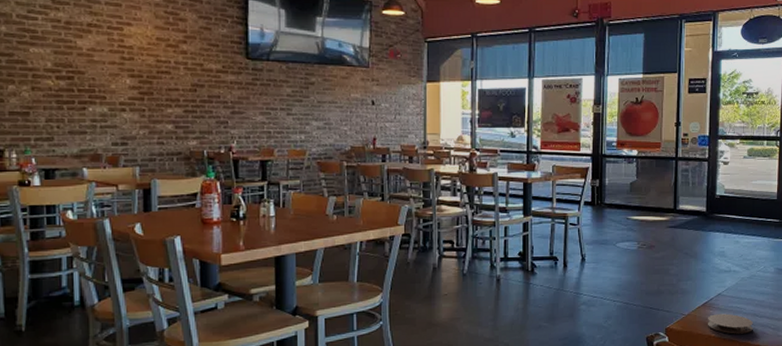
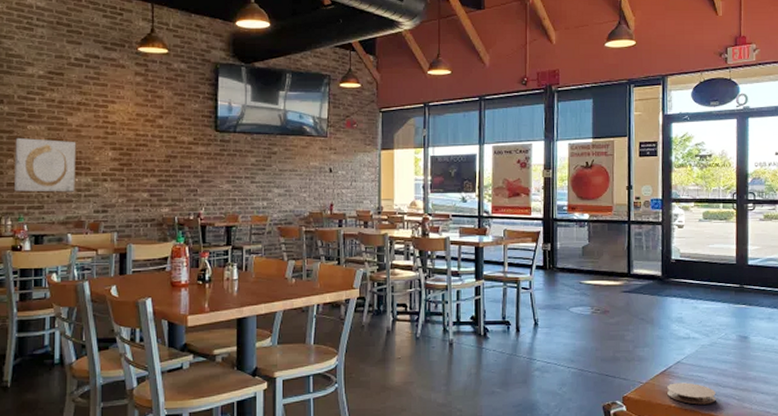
wall art: none [16,61,89,123] -> present [15,137,77,192]

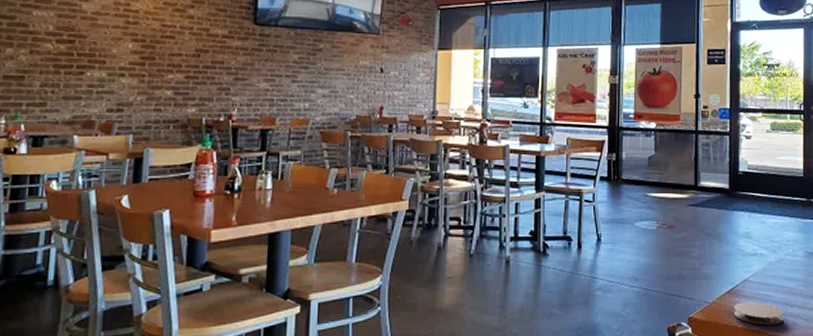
wall art: present [15,137,77,192] -> none [12,24,91,88]

